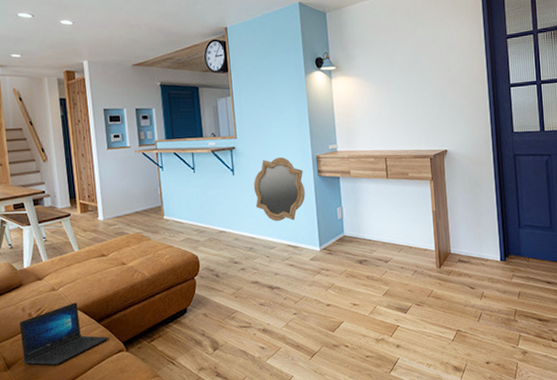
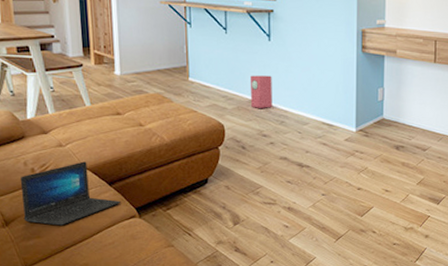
speaker: none [219,206,241,238] -> present [251,75,272,108]
mirror: present [253,157,305,221] -> none [290,27,346,97]

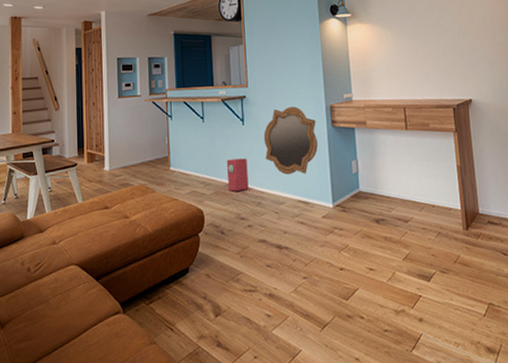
laptop: present [20,161,121,226] -> none [17,257,106,326]
mirror: none [290,27,346,97] -> present [263,107,318,174]

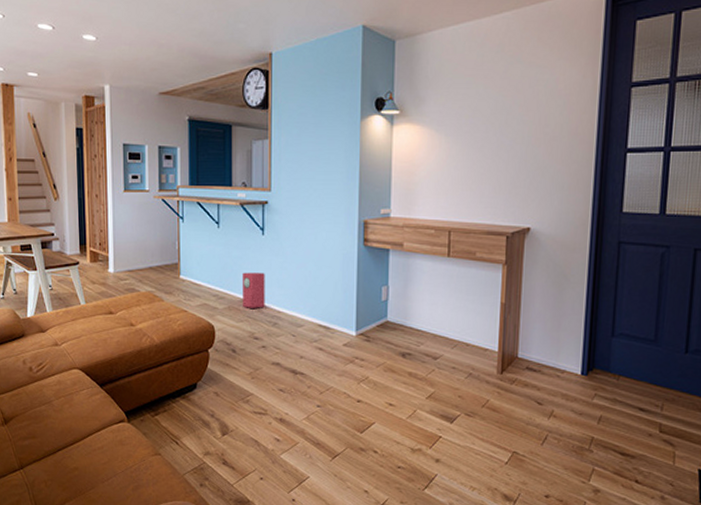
mirror: present [263,107,318,174] -> none [285,219,346,296]

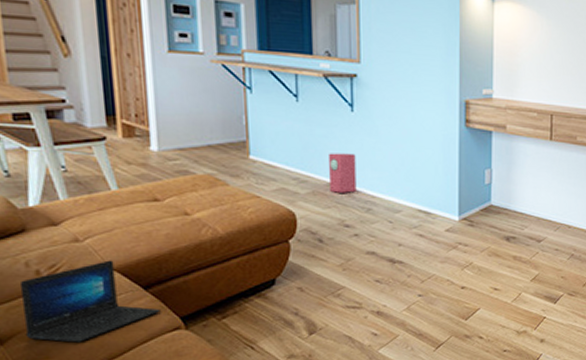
laptop: none [19,361,111,427] -> present [19,260,160,343]

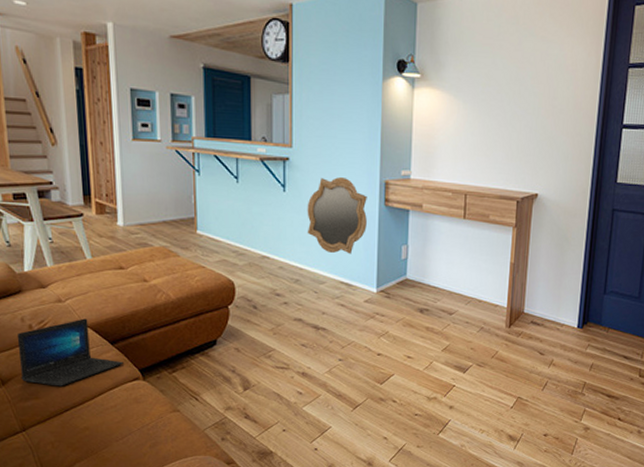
speaker: present [329,153,357,193] -> none [264,229,287,265]
mirror: none [378,96,446,180] -> present [307,177,367,254]

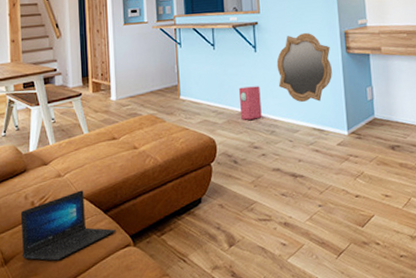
speaker: none [264,229,287,265] -> present [239,86,262,120]

